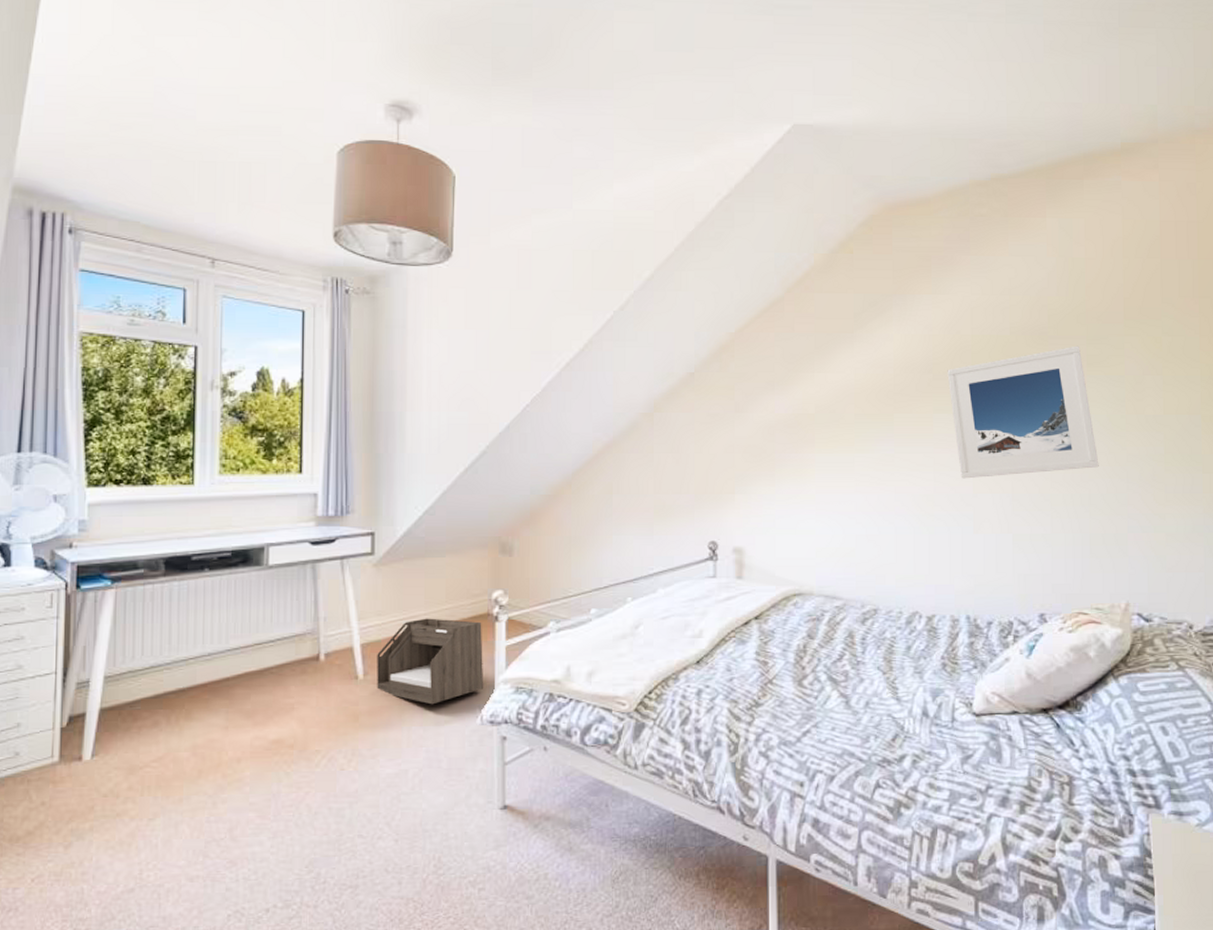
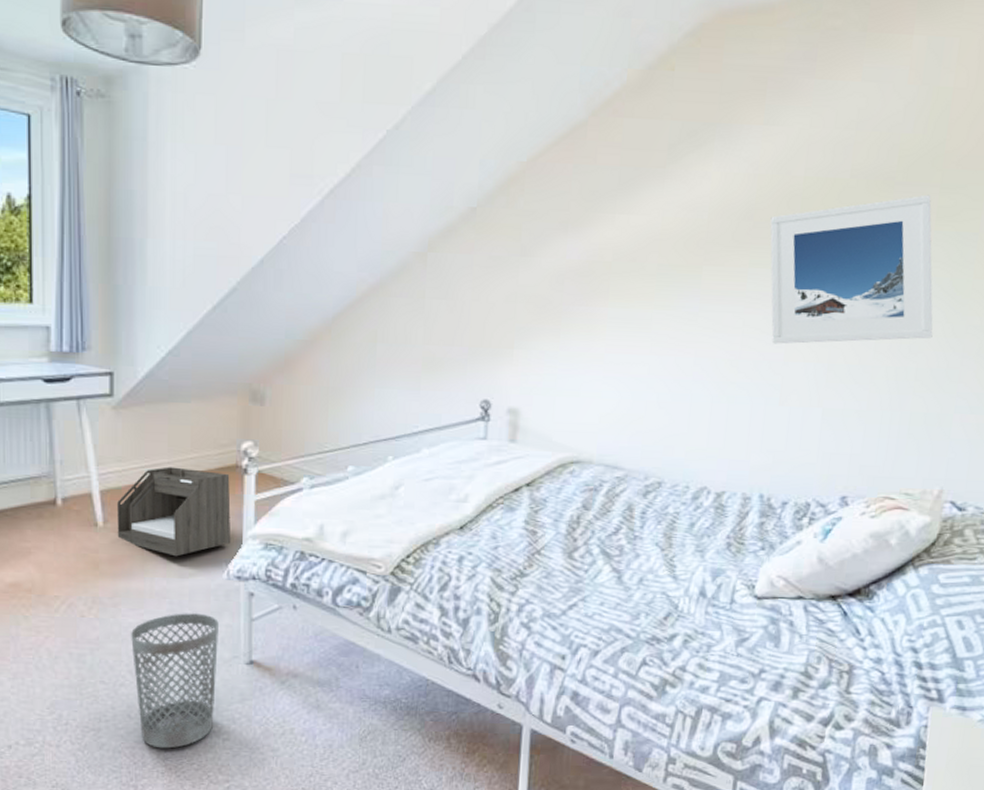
wastebasket: none [389,760,473,903] -> present [131,613,219,749]

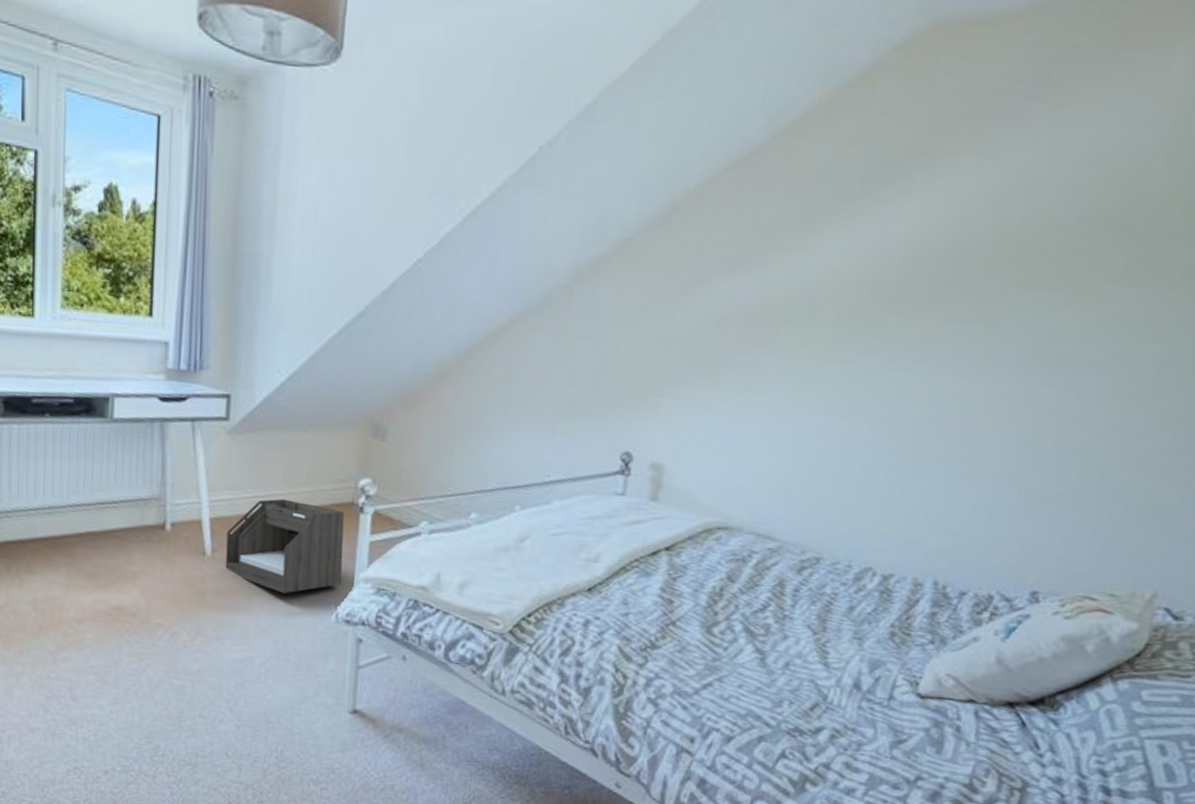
wastebasket: present [131,613,219,749] -> none [233,653,324,792]
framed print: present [770,194,933,344] -> none [964,247,1177,418]

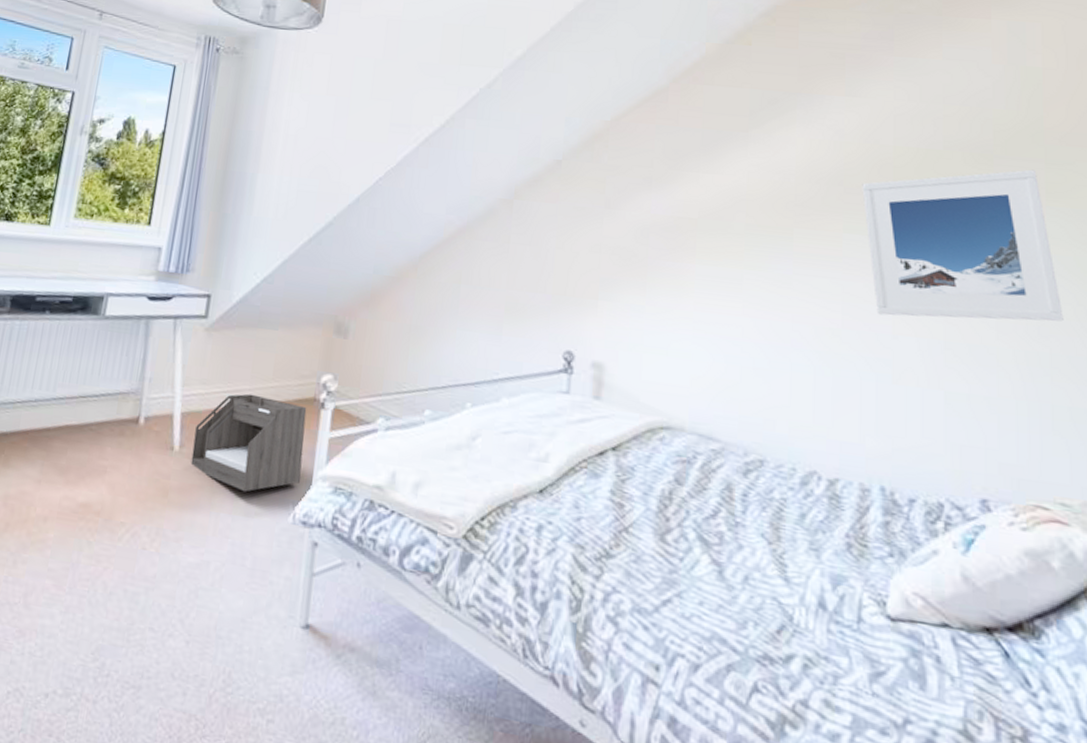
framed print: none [964,247,1177,418] -> present [862,169,1064,322]

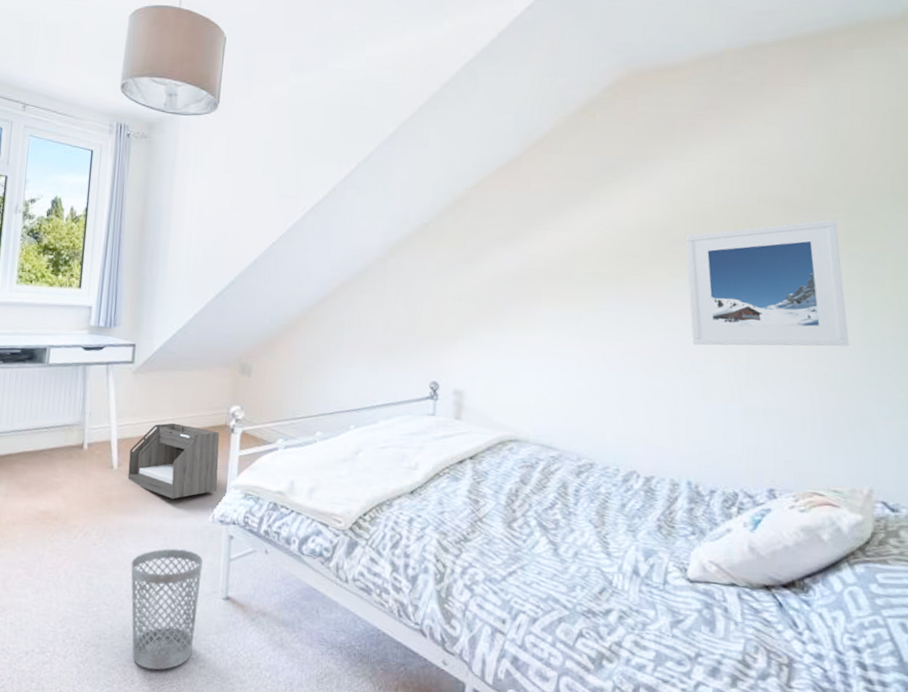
wastebasket: none [182,557,279,724] -> present [131,548,203,670]

